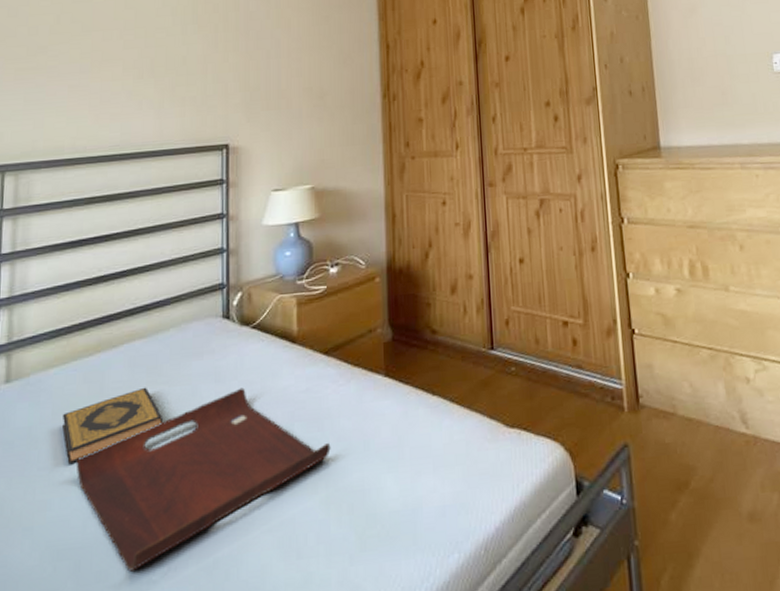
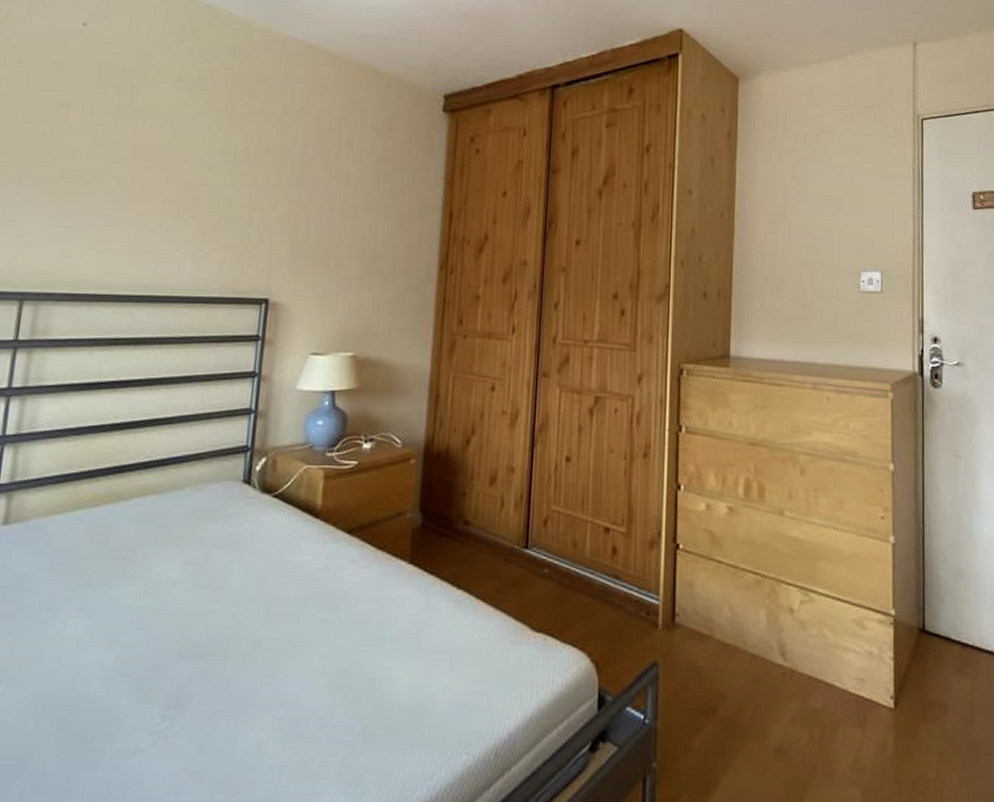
hardback book: present [62,387,164,465] -> none [59,546,169,618]
serving tray: present [76,387,331,572] -> none [70,558,344,736]

